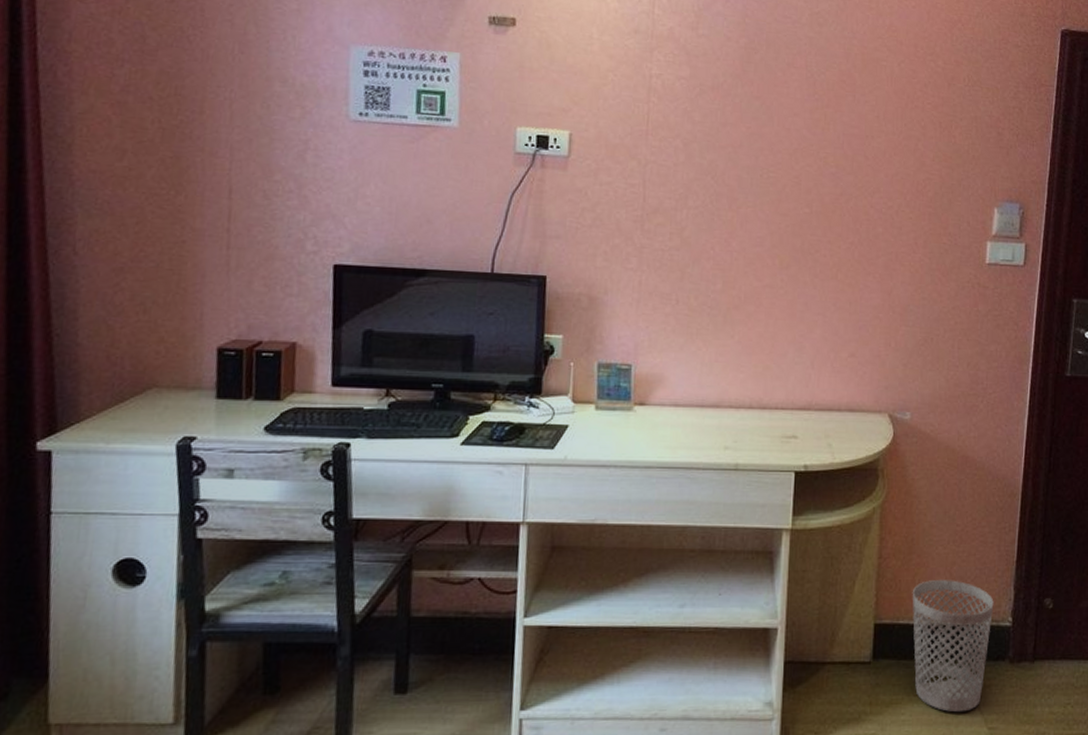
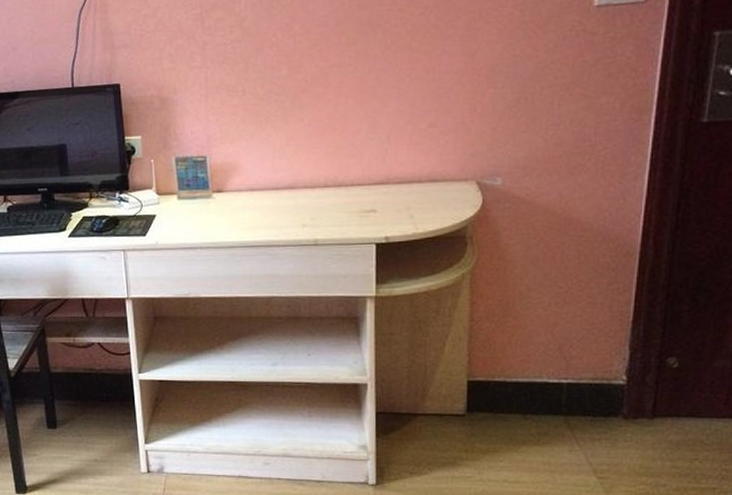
wastebasket: present [912,580,994,713] -> none [508,340,605,462]

